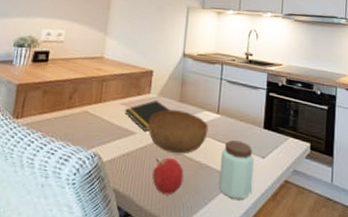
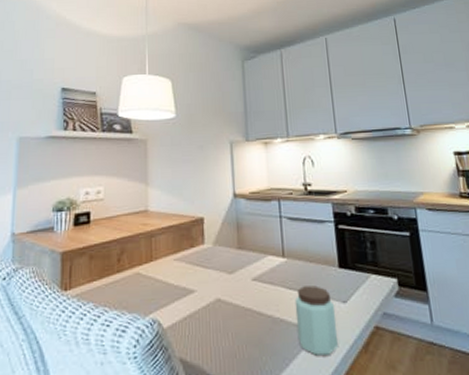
notepad: present [125,100,170,132] -> none [179,251,229,288]
bowl: present [148,109,209,154] -> none [207,259,276,310]
fruit: present [152,157,184,195] -> none [221,314,257,360]

